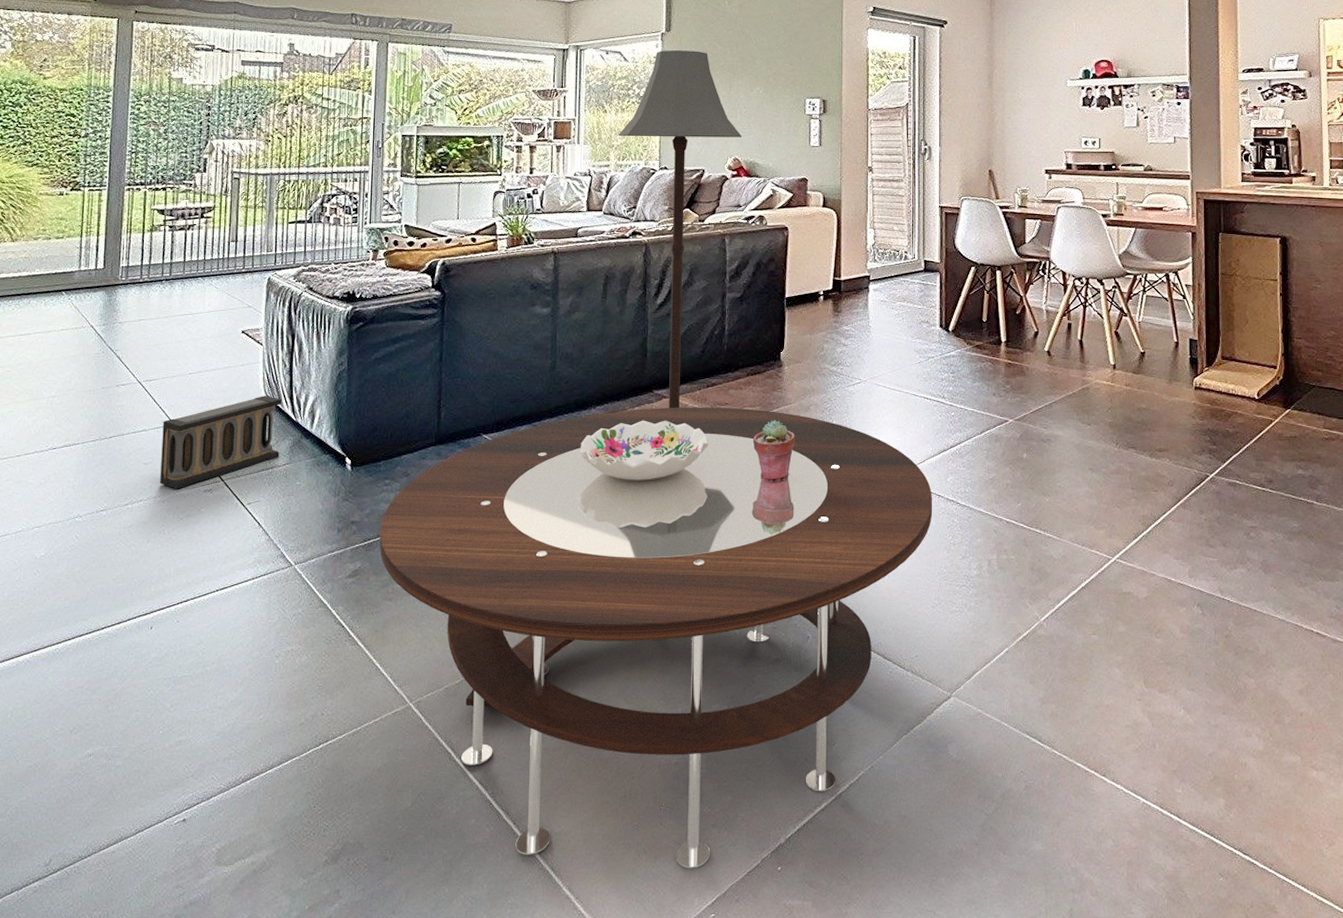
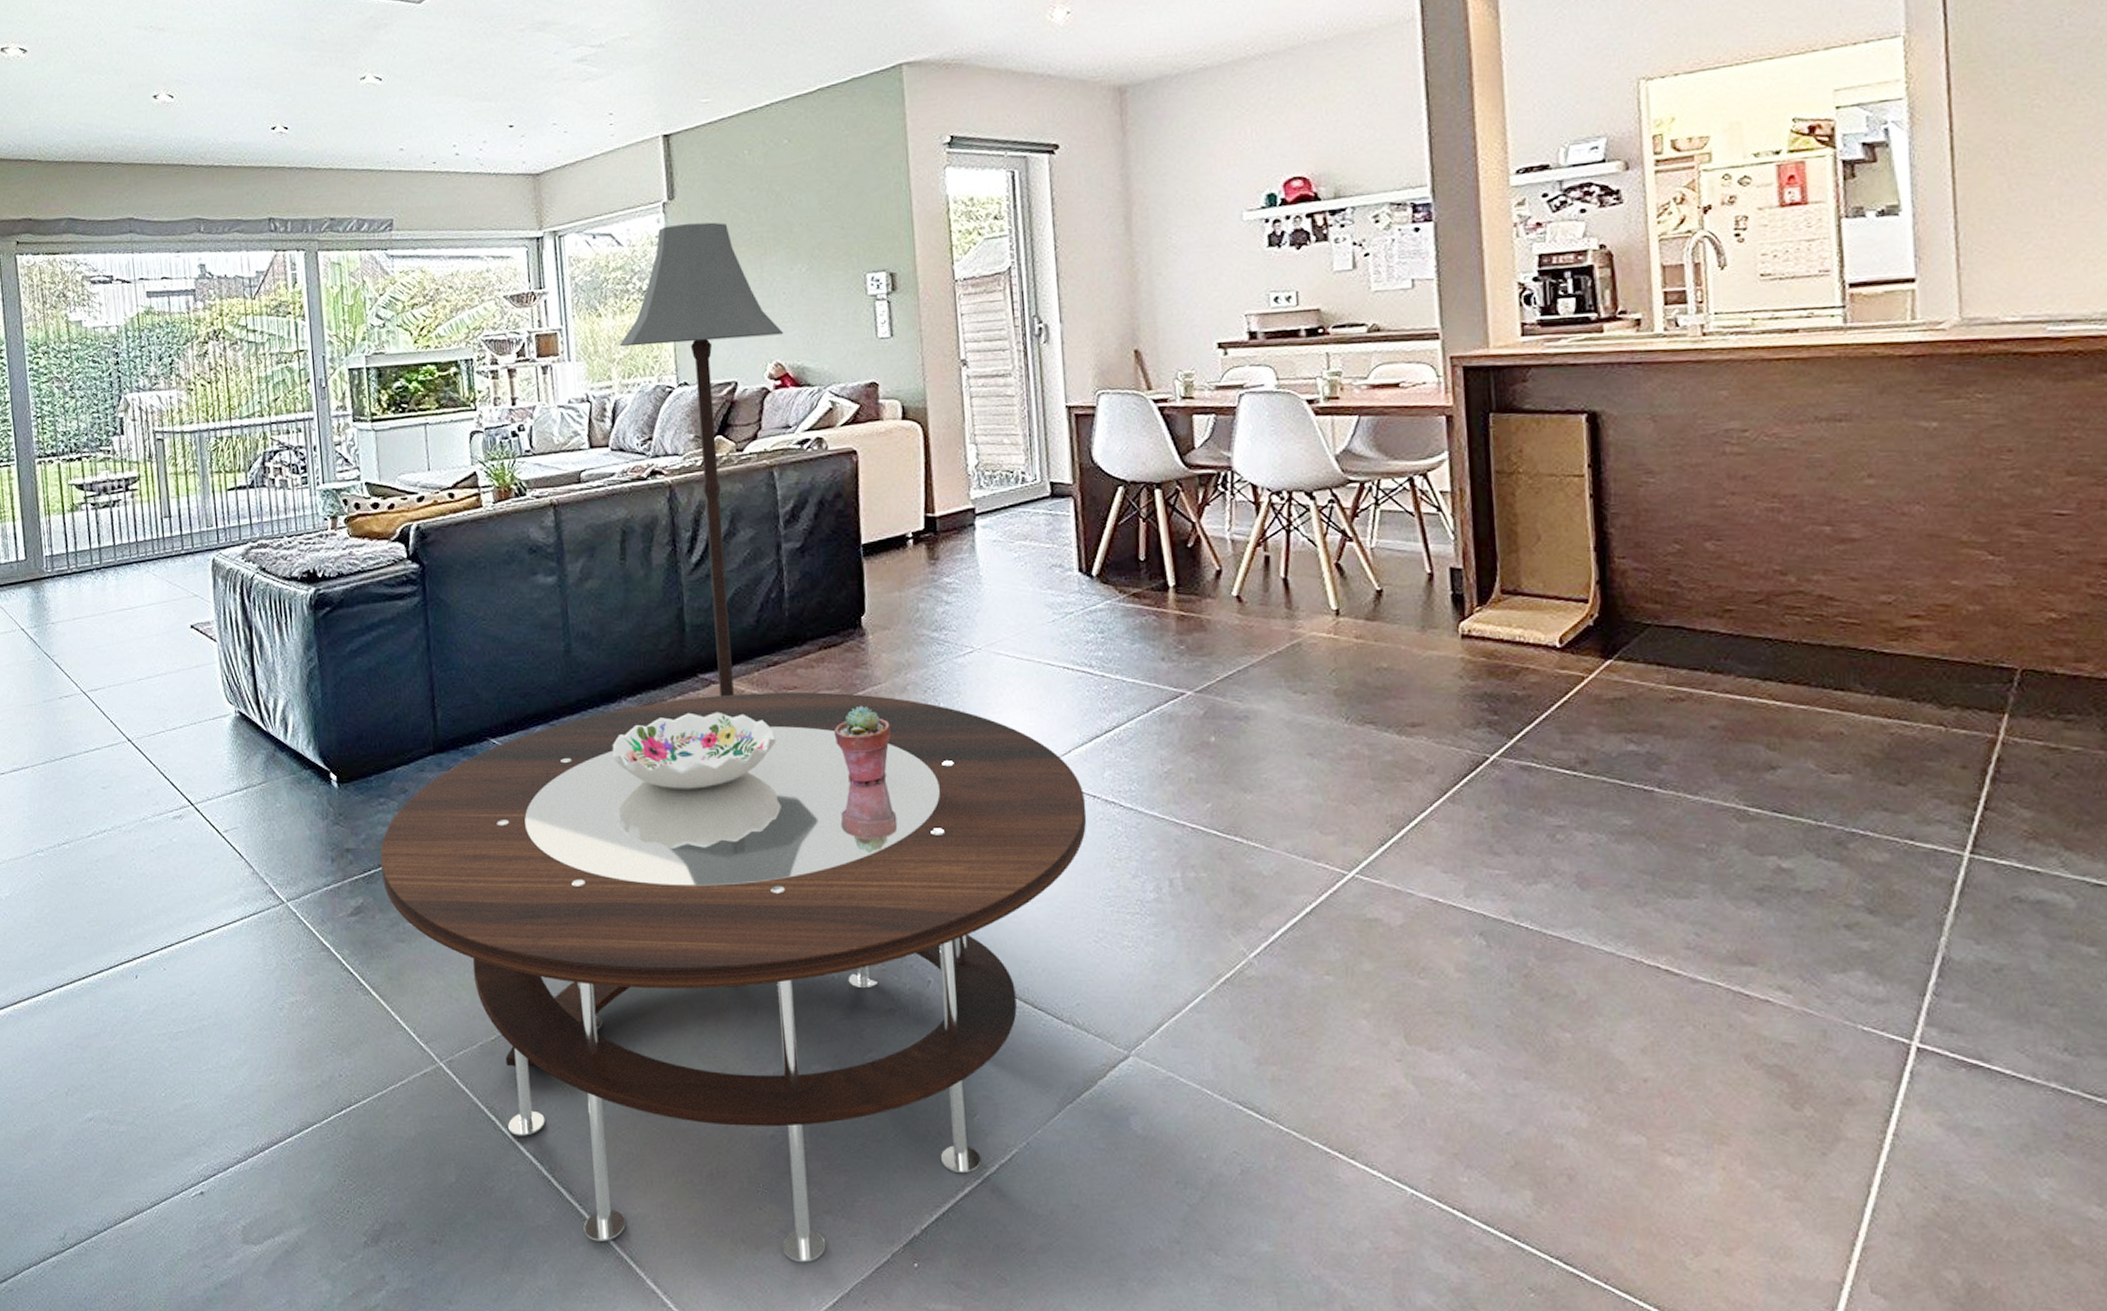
speaker: present [160,396,282,489] -> none [116,702,253,817]

